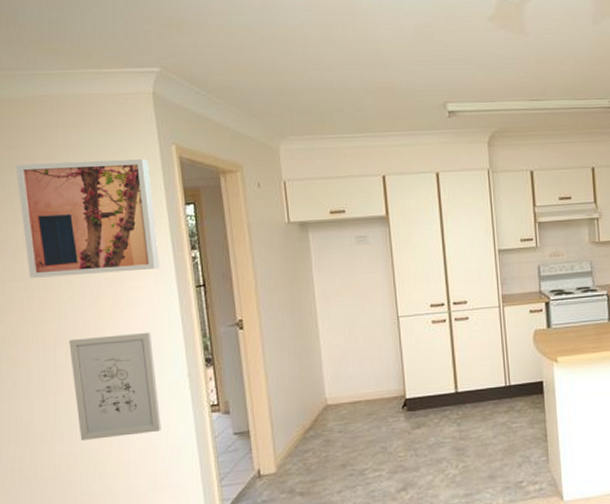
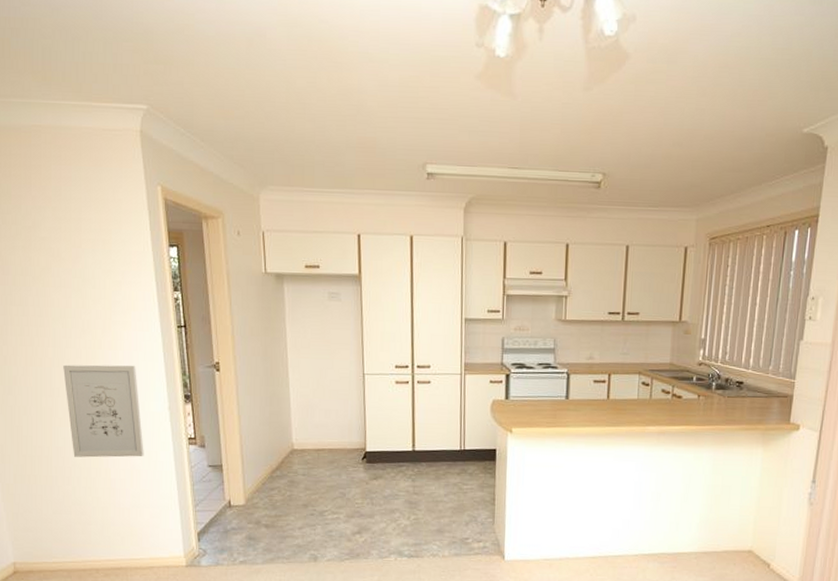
wall art: present [15,159,160,278] -> none [13,193,145,307]

